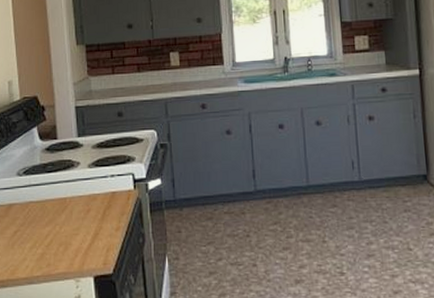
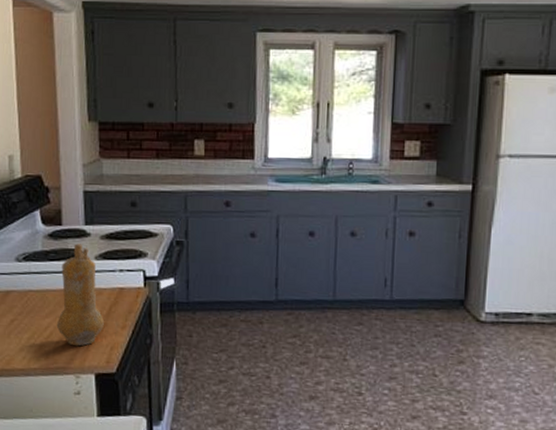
pepper mill: none [56,154,99,251] -> present [56,243,104,347]

